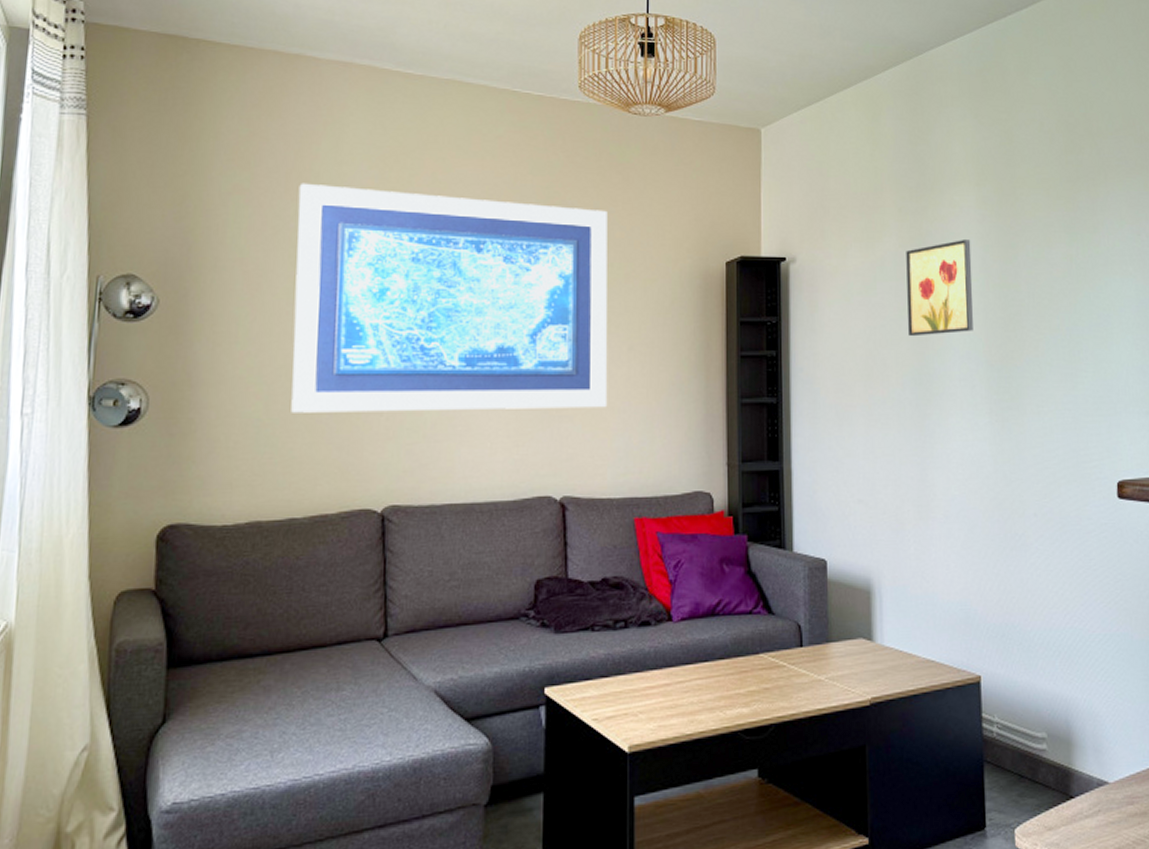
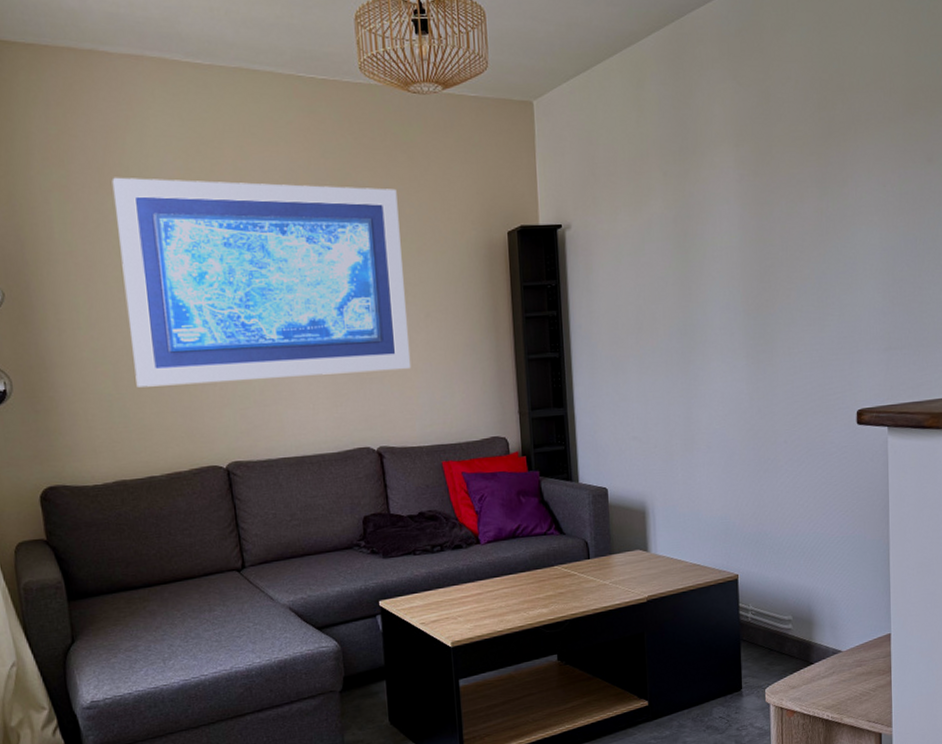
wall art: present [906,240,973,337] -> none [671,199,732,292]

